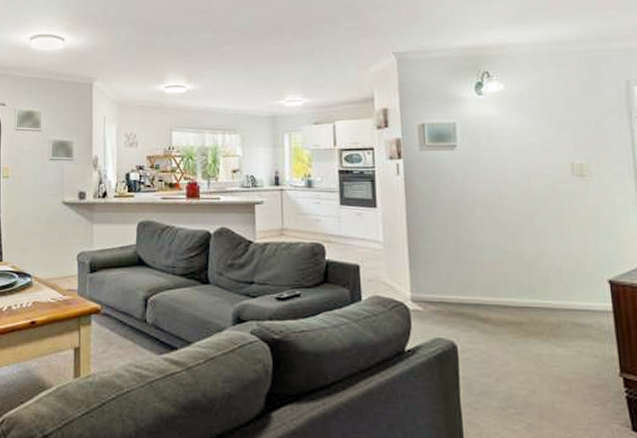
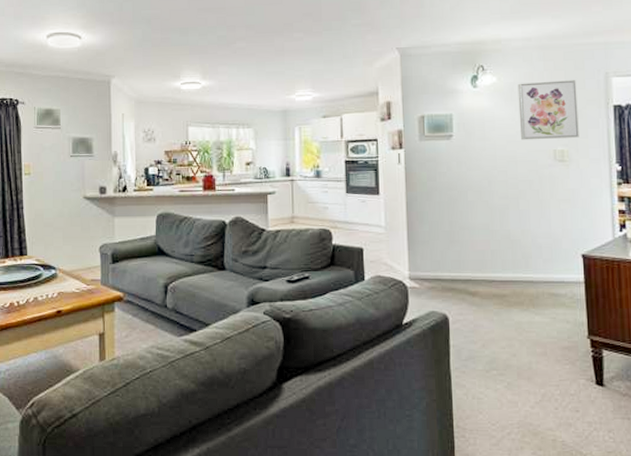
wall art: none [527,88,600,152] -> present [517,80,579,140]

